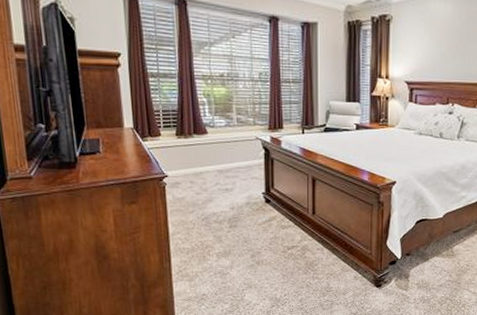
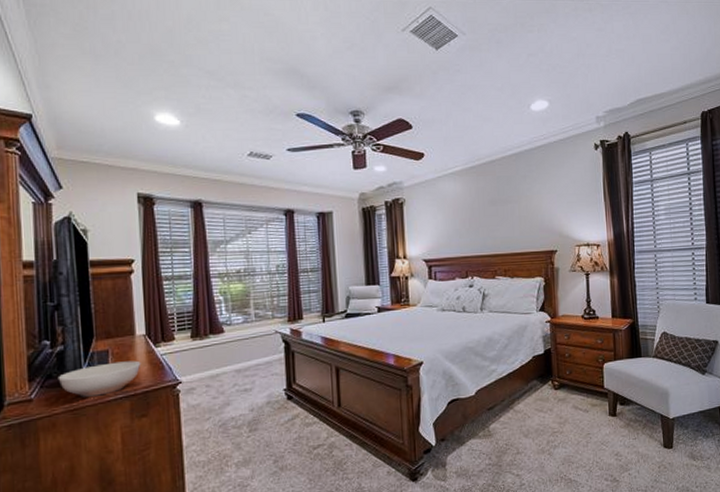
bowl: none [53,151,130,180] -> present [57,360,141,397]

